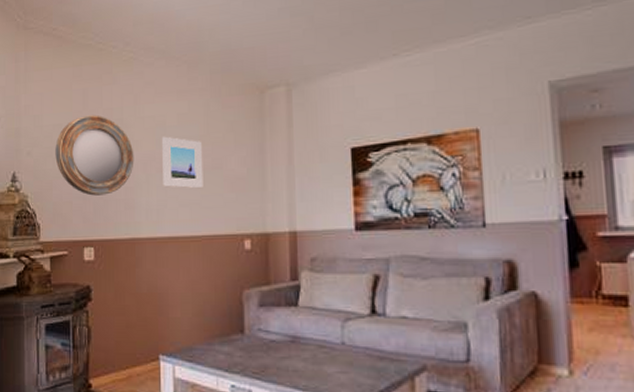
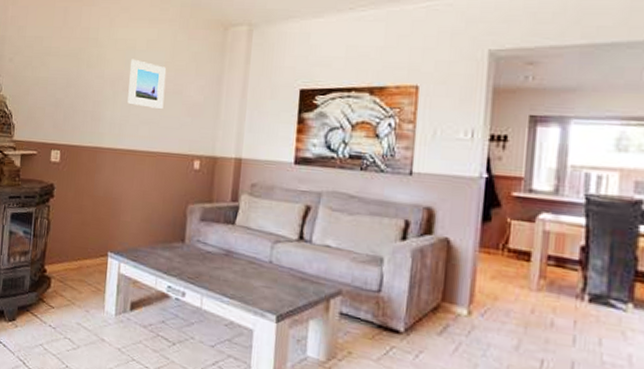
home mirror: present [55,115,134,196] -> none [34,32,105,106]

